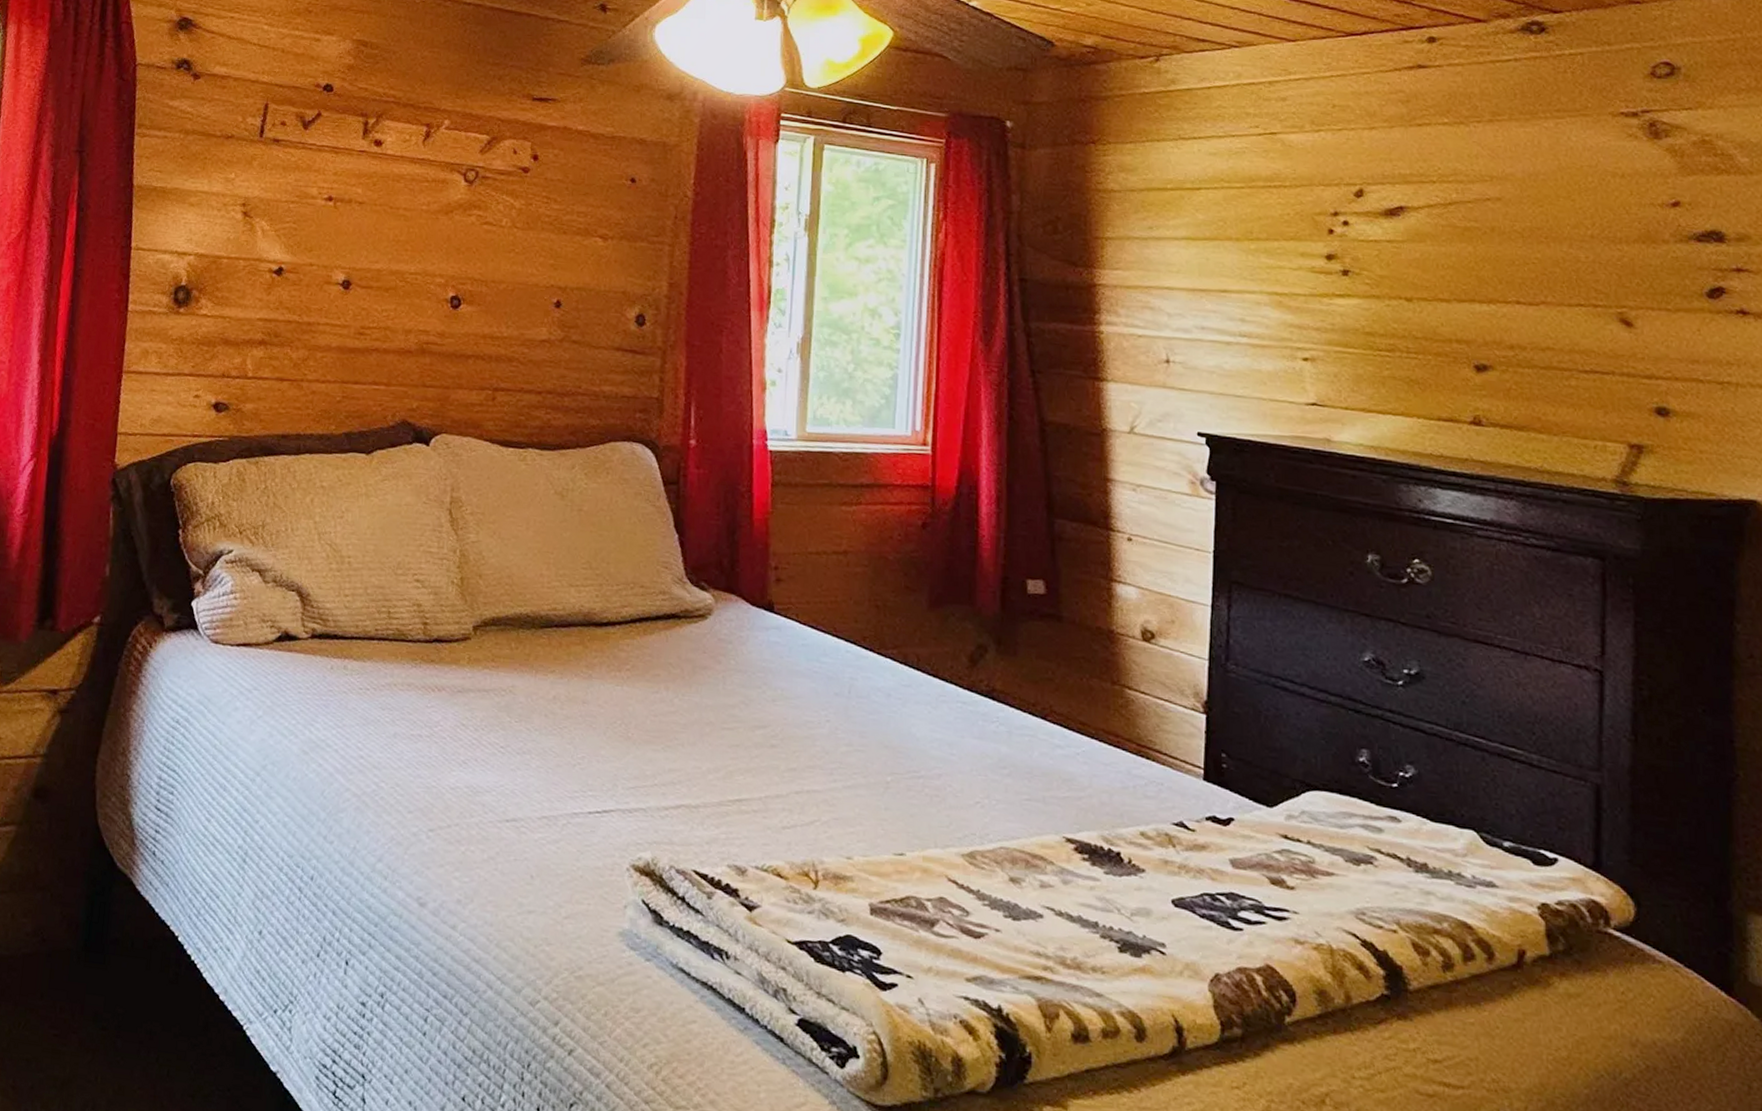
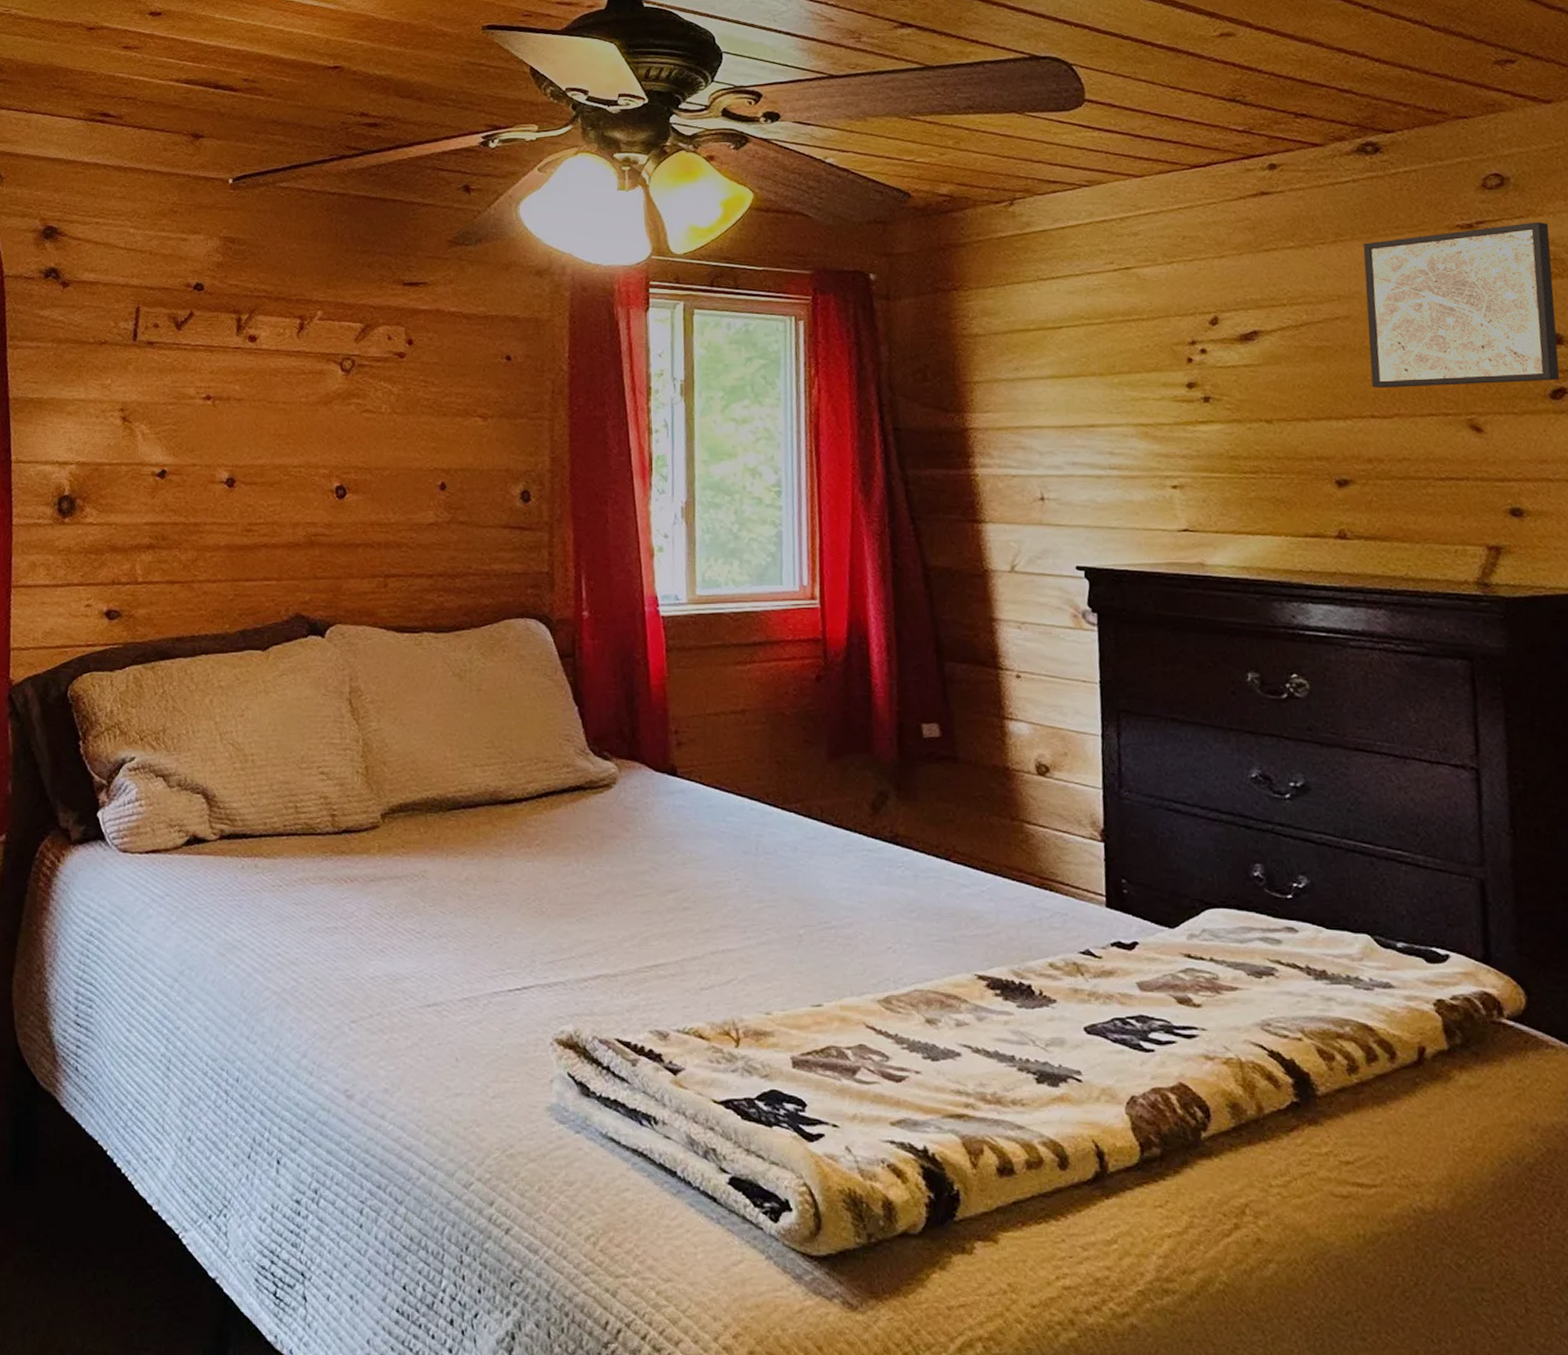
wall art: none [1519,114,1719,280] -> present [1363,221,1560,388]

